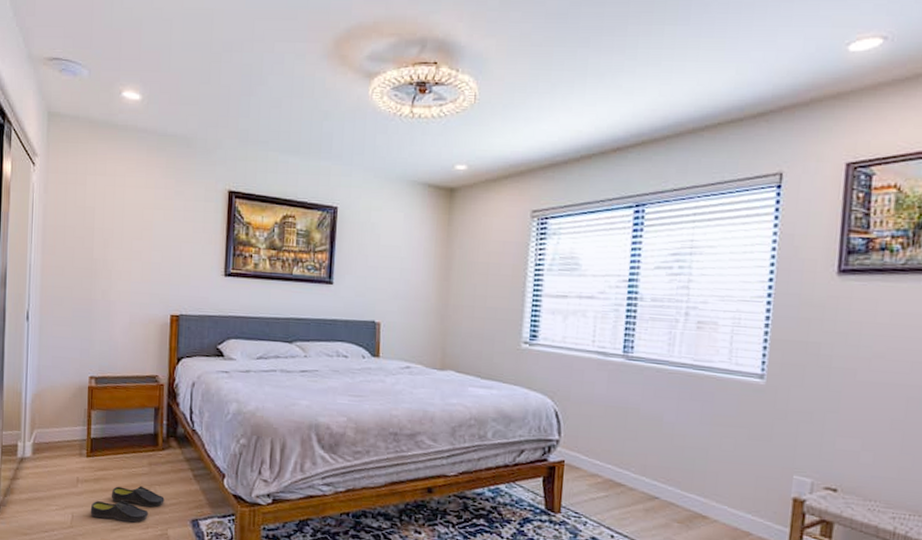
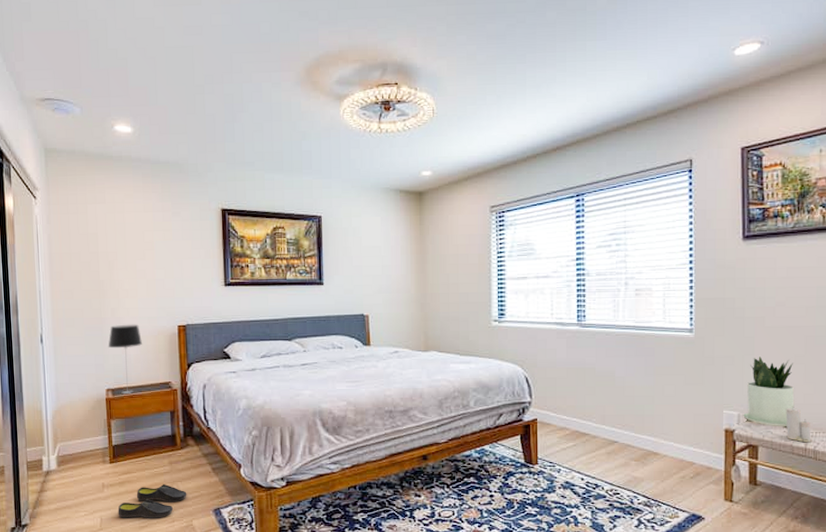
table lamp: none [95,308,131,384] -> present [108,324,142,394]
planter: none [816,416,888,505] -> present [742,357,795,427]
candle: none [871,479,904,526] -> present [786,406,811,443]

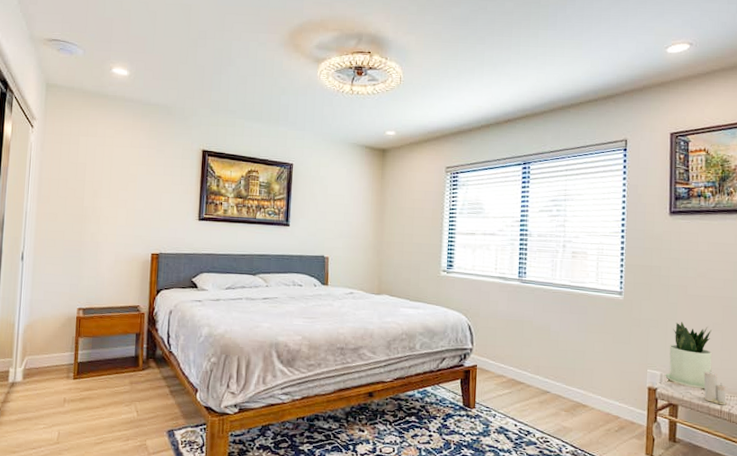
table lamp: present [108,324,142,394] -> none [84,248,117,314]
slipper: present [117,483,187,518] -> none [75,402,144,436]

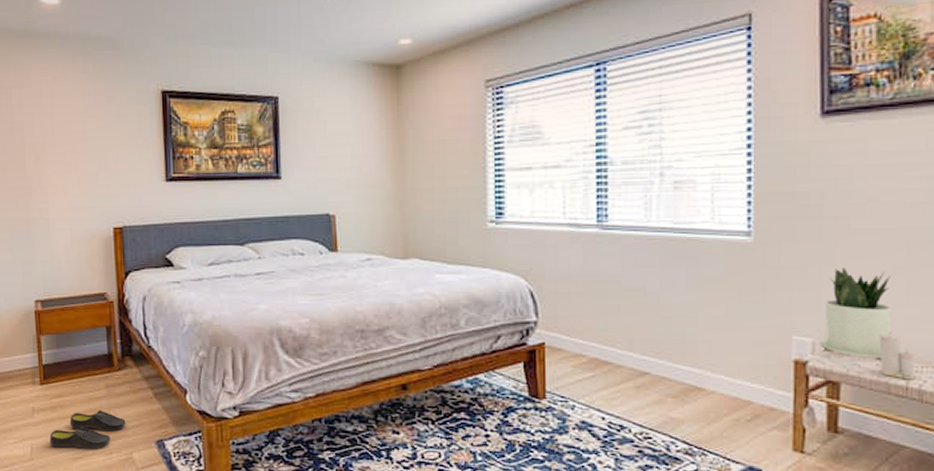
slipper: none [75,402,144,436] -> present [49,409,126,449]

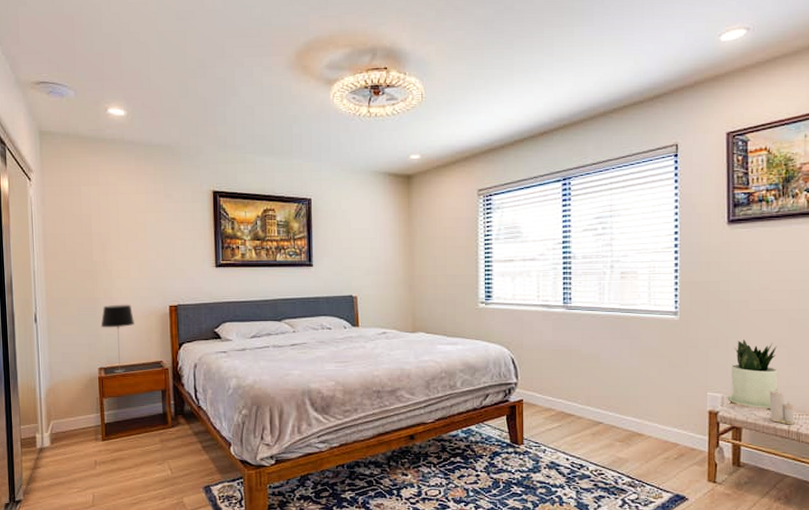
table lamp: none [36,226,74,306] -> present [100,304,134,372]
slipper: present [49,409,126,449] -> none [109,461,178,495]

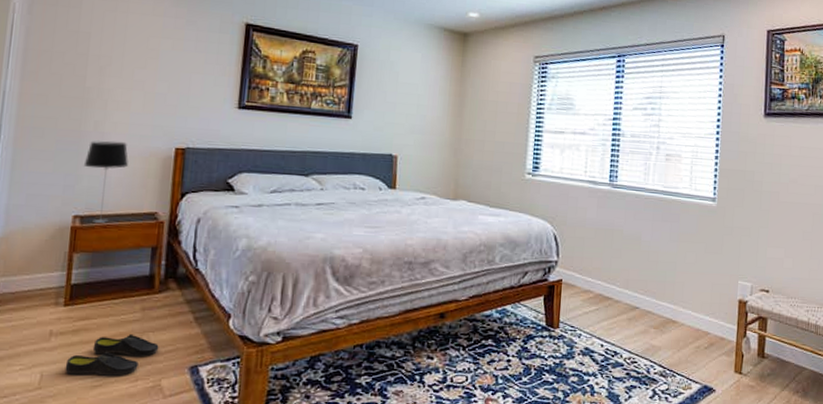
slipper: none [109,461,178,495] -> present [65,333,159,376]
planter: present [726,339,779,410] -> none [755,230,802,301]
candle: present [769,388,795,425] -> none [792,280,814,317]

